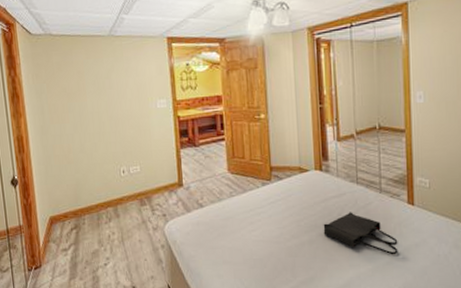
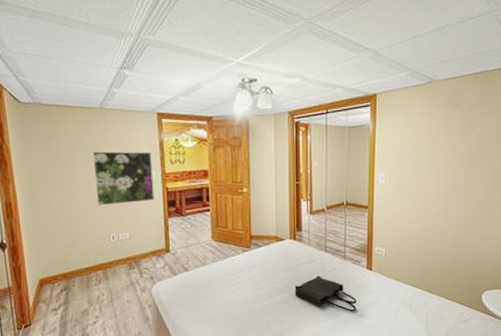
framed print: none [102,78,166,138] -> present [92,151,155,206]

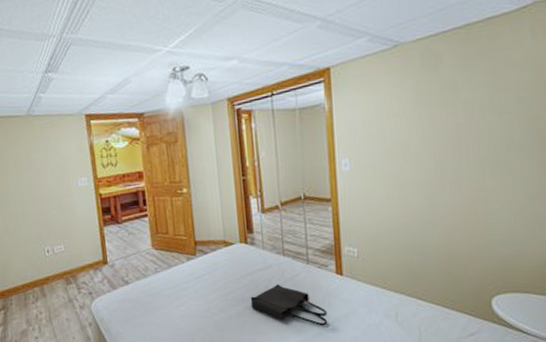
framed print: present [92,151,155,206] -> none [22,156,88,218]

